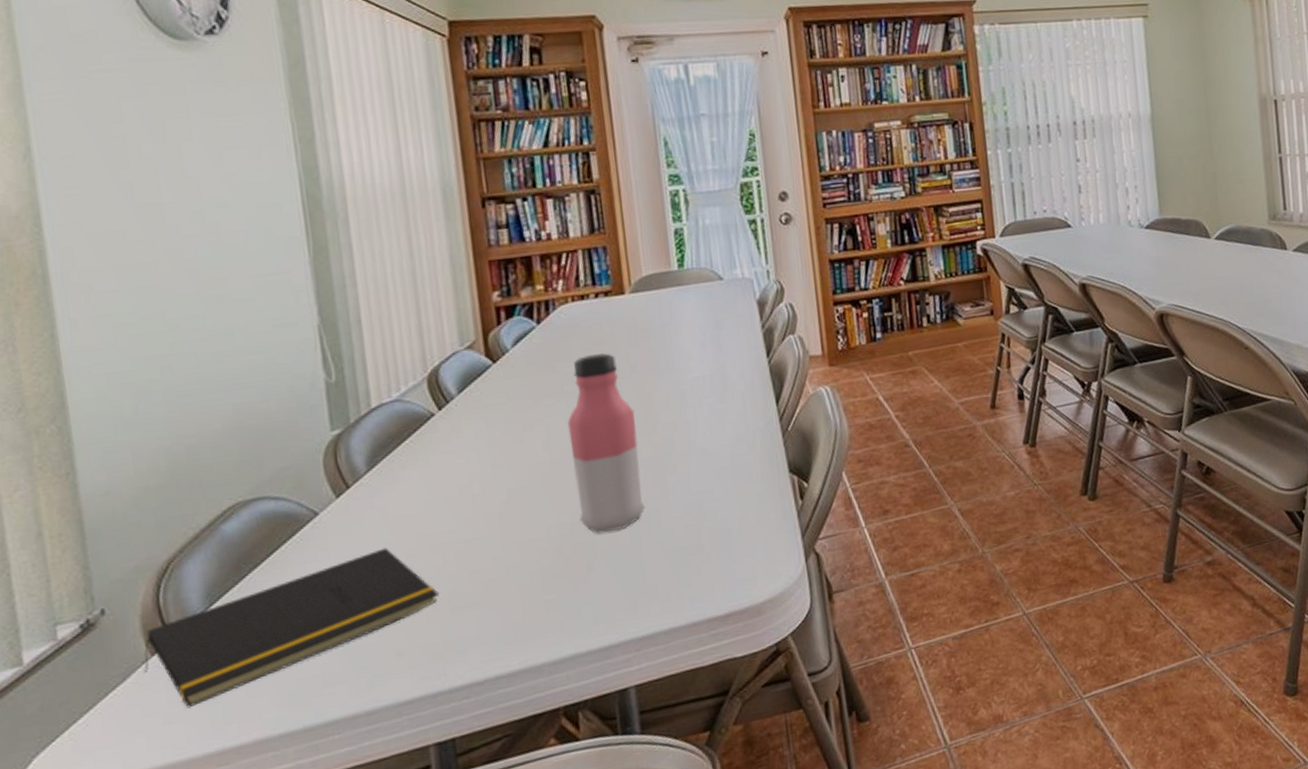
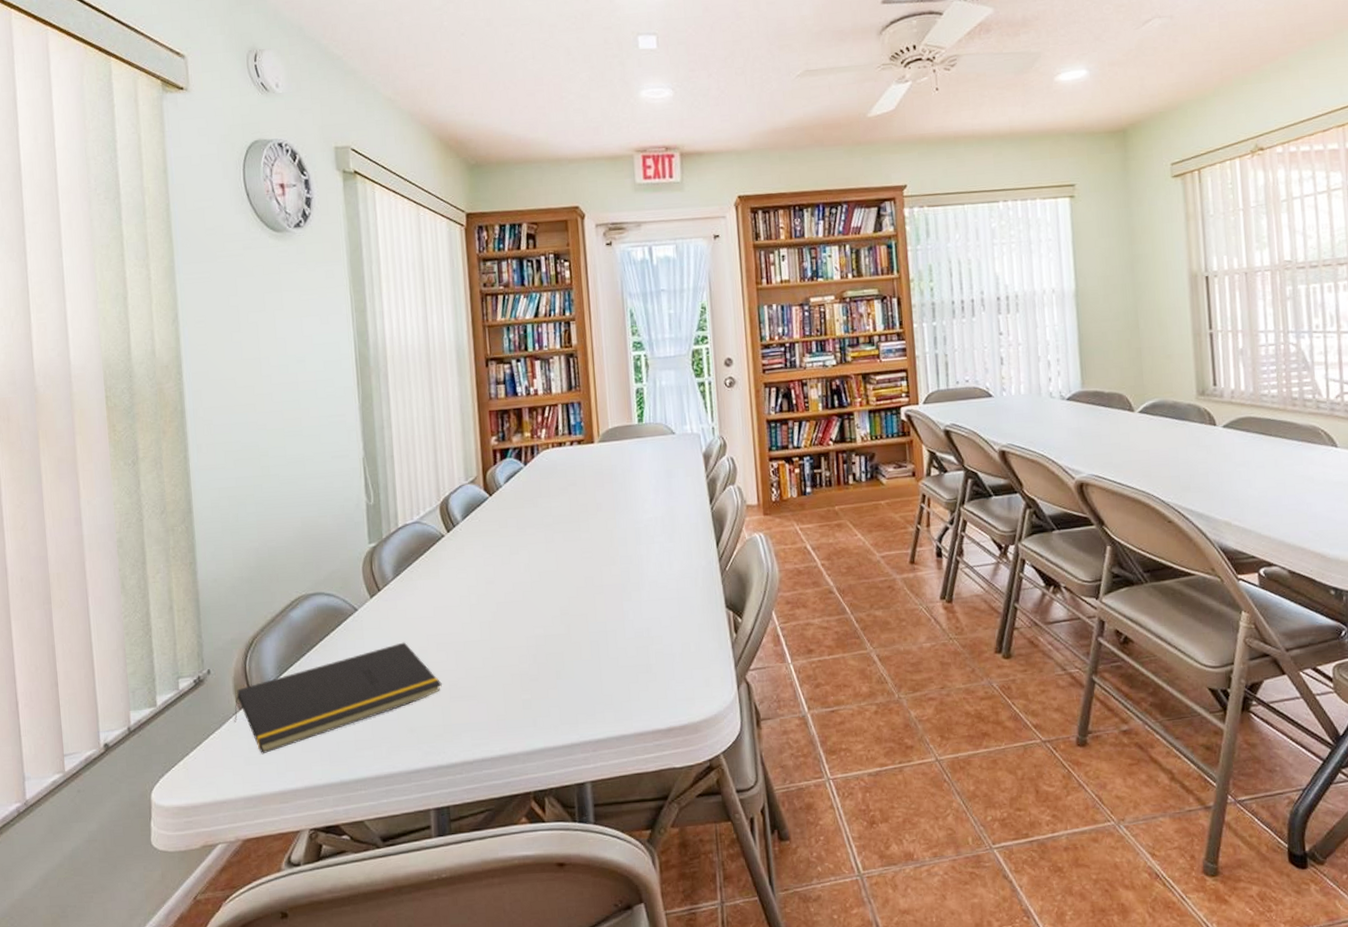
water bottle: present [567,353,645,534] -> none [545,493,605,647]

